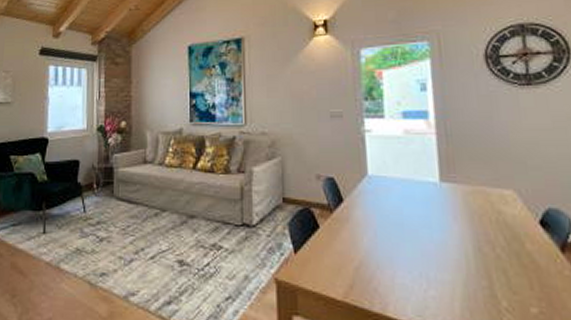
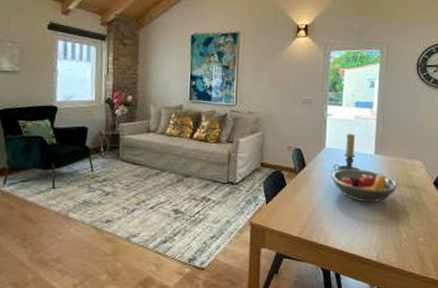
fruit bowl: none [381,203,483,253] -> present [331,168,398,203]
candle holder: none [382,154,422,207] -> present [333,133,360,171]

